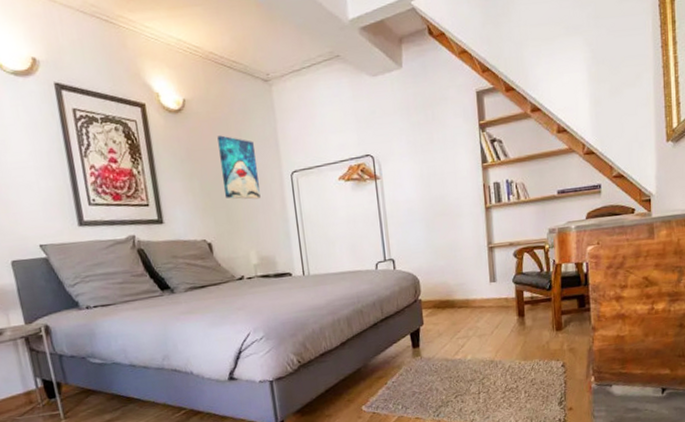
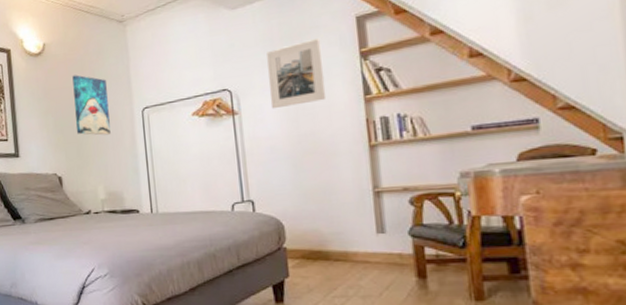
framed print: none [404,108,453,175] -> present [267,37,327,109]

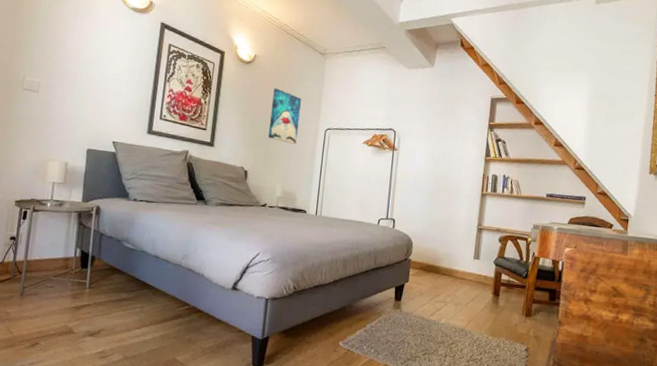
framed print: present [267,37,327,109] -> none [421,106,465,154]

